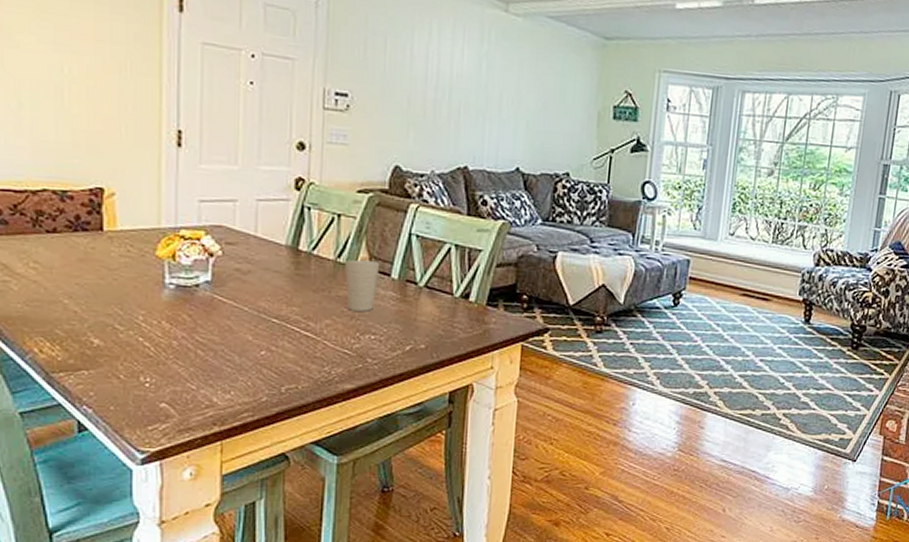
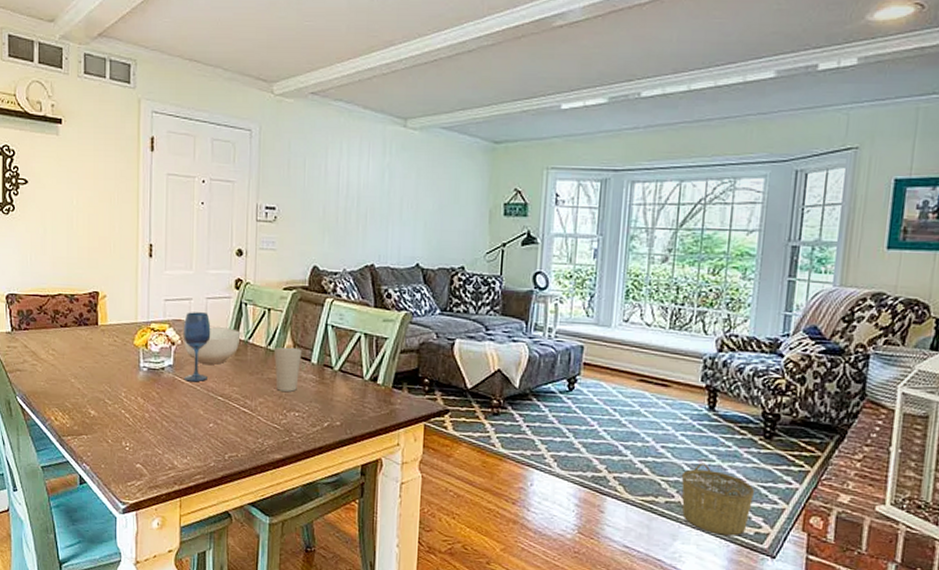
wineglass: none [224,216,263,302] -> present [182,312,211,382]
bowl: none [226,235,302,280] -> present [184,327,241,365]
basket: none [777,374,842,443] -> present [681,462,755,536]

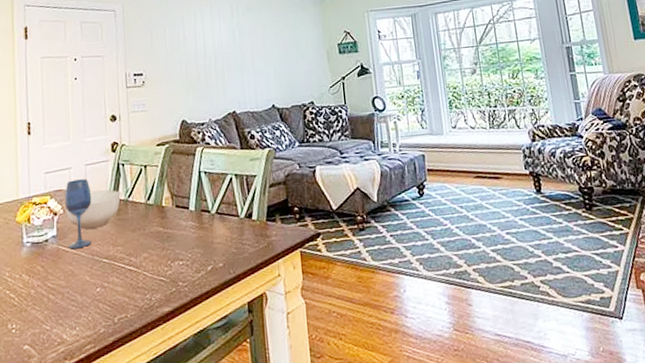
cup: present [274,347,303,392] -> none [154,198,180,243]
basket: present [681,462,755,536] -> none [528,241,592,307]

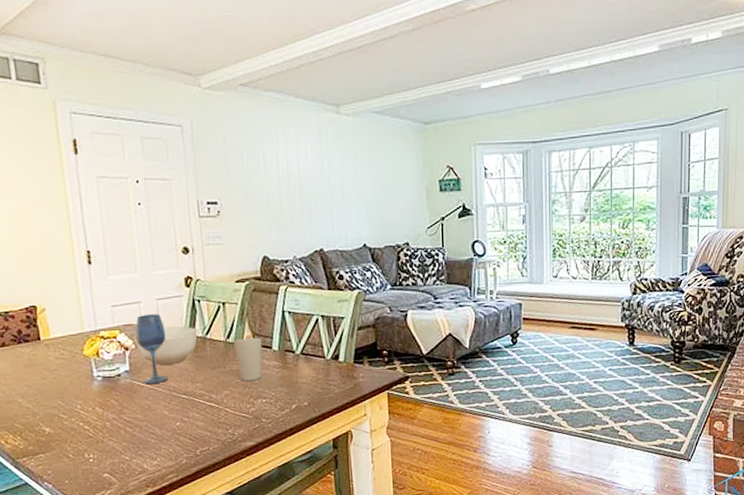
cup: none [154,198,180,243] -> present [234,337,263,381]

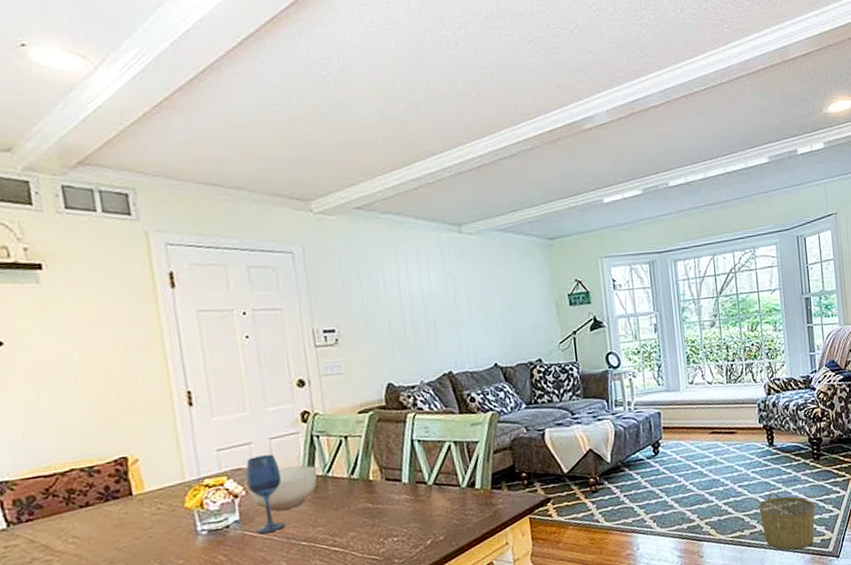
cup: present [234,337,263,381] -> none [359,470,392,520]
basket: none [612,391,671,449] -> present [758,492,815,550]

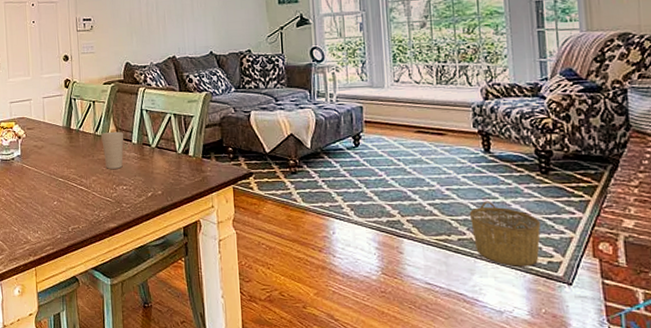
wineglass: present [245,454,285,534] -> none [26,110,49,168]
bowl: present [249,465,318,511] -> none [28,120,73,152]
cup: none [359,470,392,520] -> present [101,131,124,169]

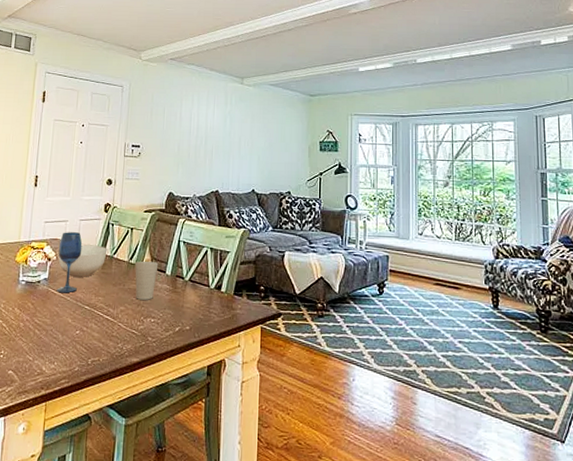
wineglass: none [26,110,49,168] -> present [56,232,83,293]
bowl: none [28,120,73,152] -> present [58,244,107,277]
basket: present [469,201,541,267] -> none [478,355,540,423]

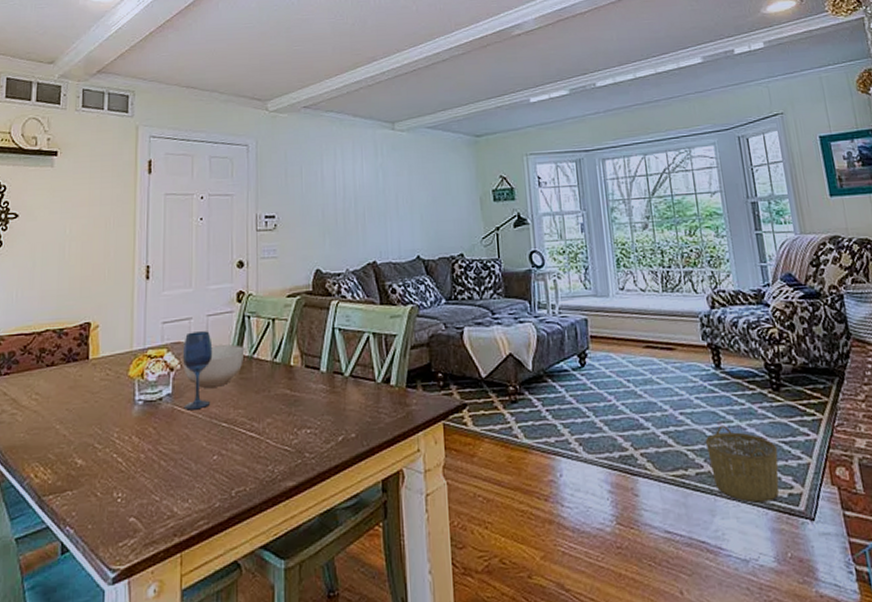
cup: present [135,261,159,300] -> none [281,357,311,407]
basket: none [478,355,540,423] -> present [705,425,779,503]

